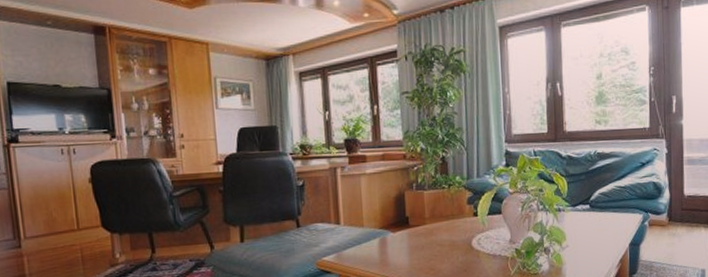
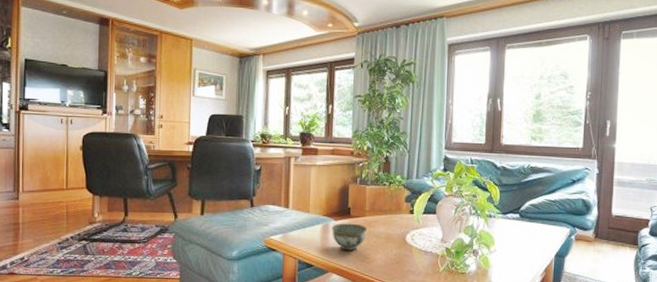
bowl: none [390,233,429,264] -> present [332,223,367,251]

